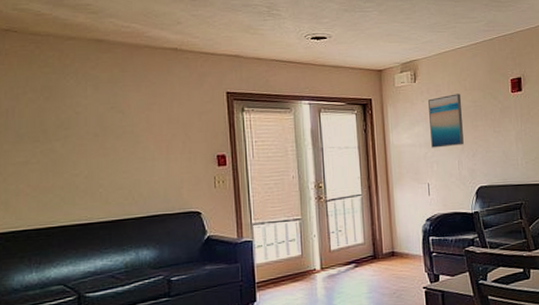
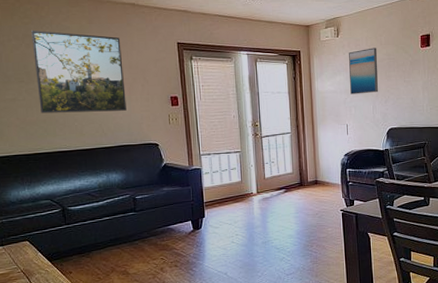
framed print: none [52,80,163,179] -> present [31,30,127,114]

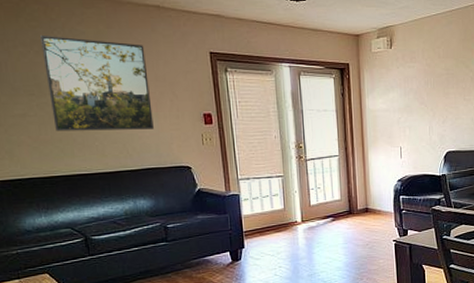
wall art: present [349,48,378,95] -> none [403,61,435,114]

